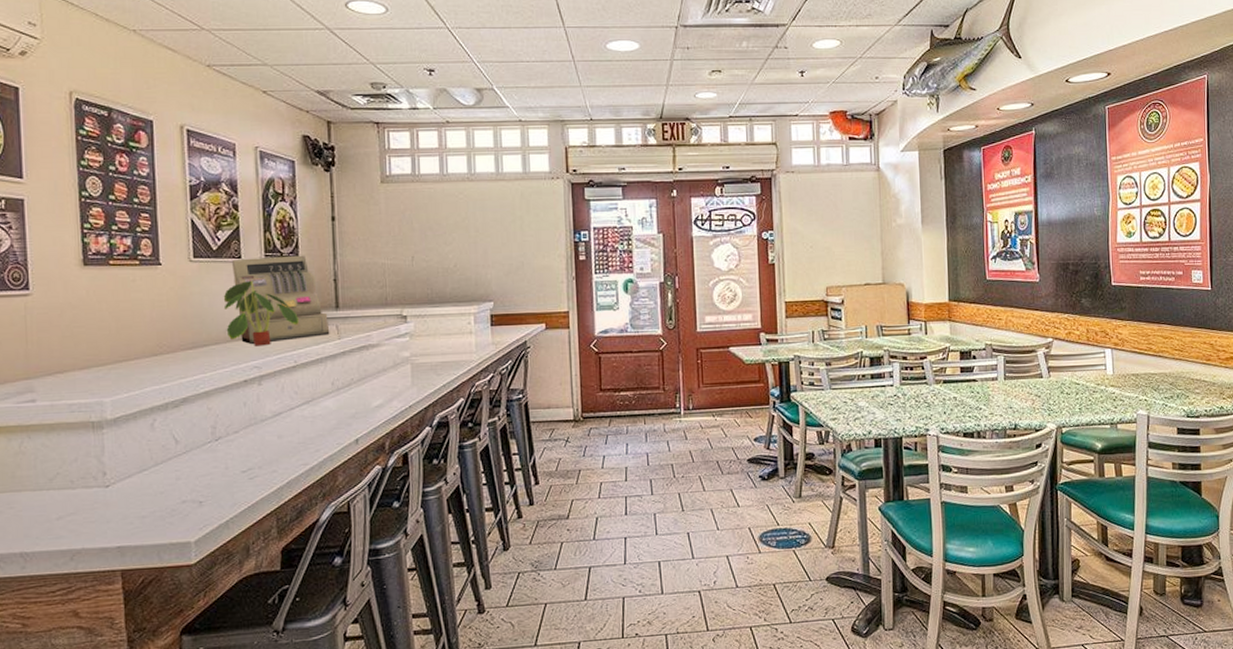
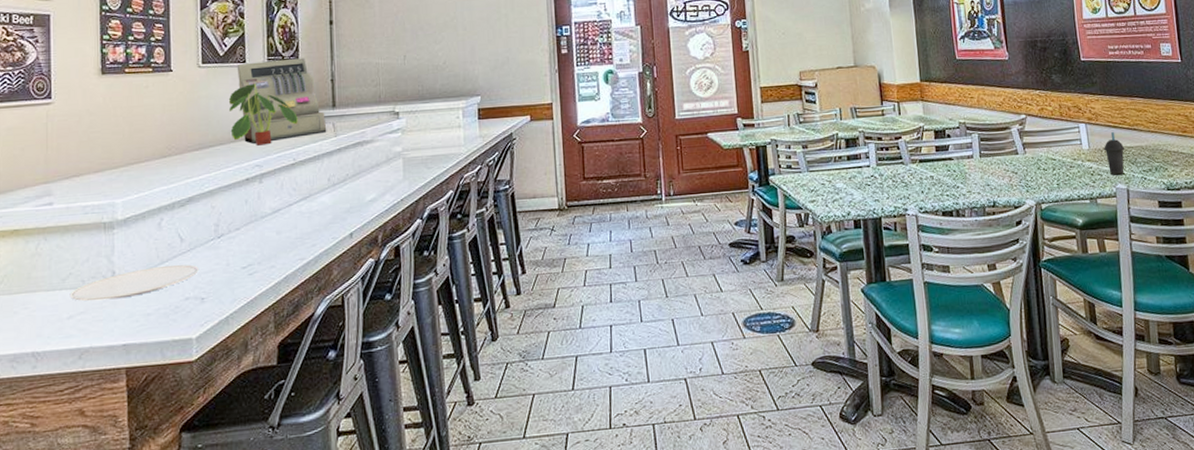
plate: none [58,466,197,502] -> present [69,264,200,301]
cup: none [1128,358,1149,401] -> present [1104,132,1125,175]

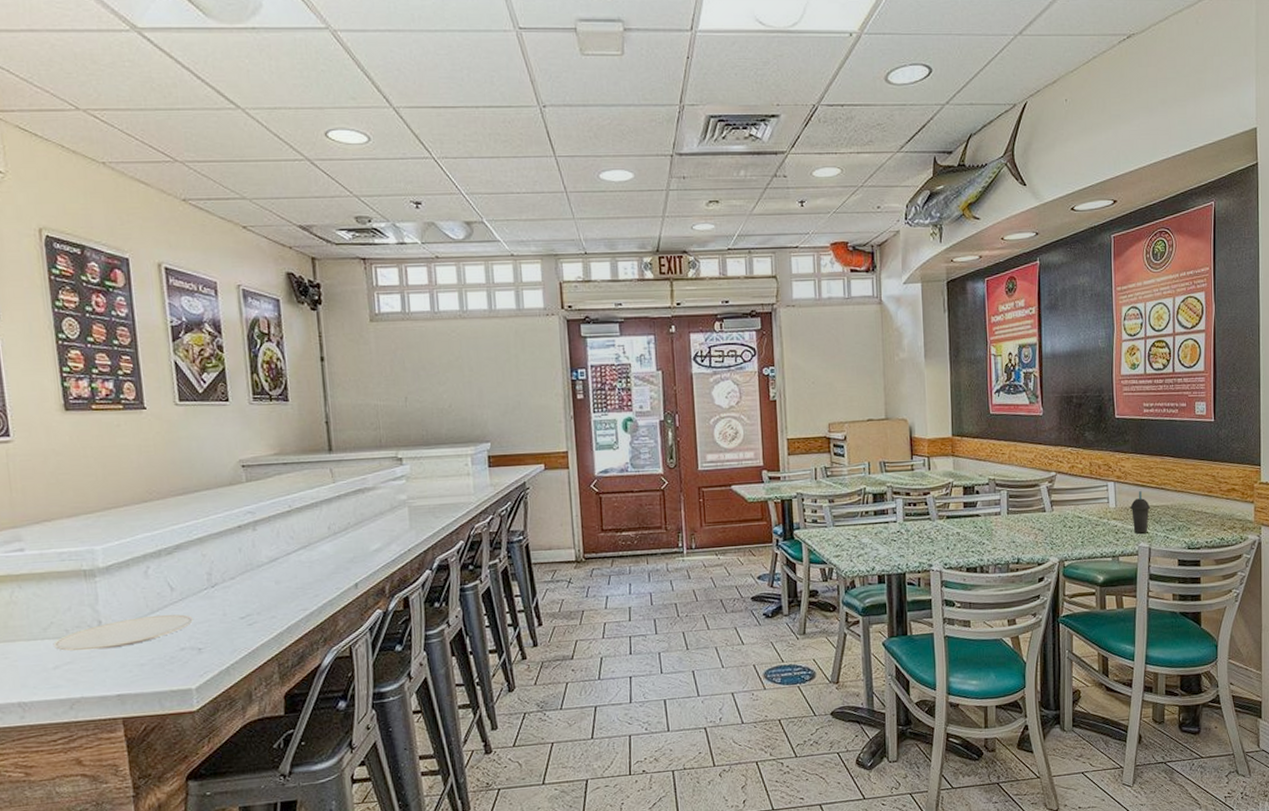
plant: present [228,82,298,147] -> none [212,423,291,492]
cash register: present [237,57,327,145] -> none [219,397,324,490]

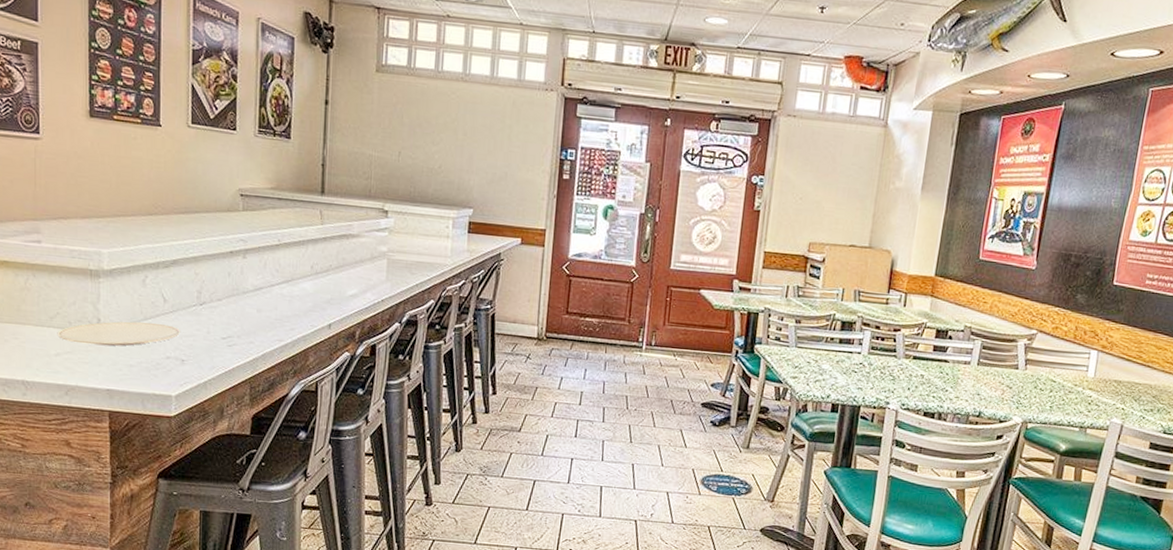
cup: present [1130,491,1151,534] -> none [1108,365,1133,410]

